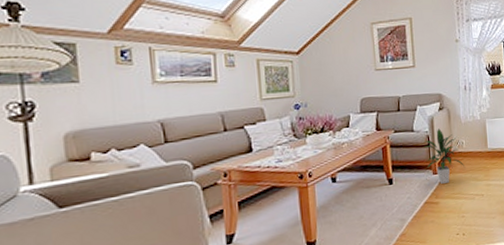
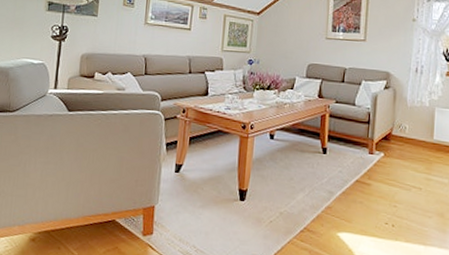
indoor plant: present [423,128,466,184] -> none [363,107,405,166]

